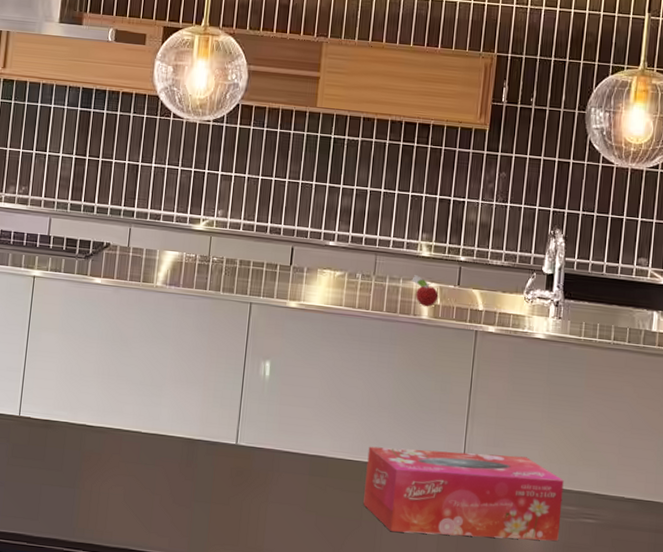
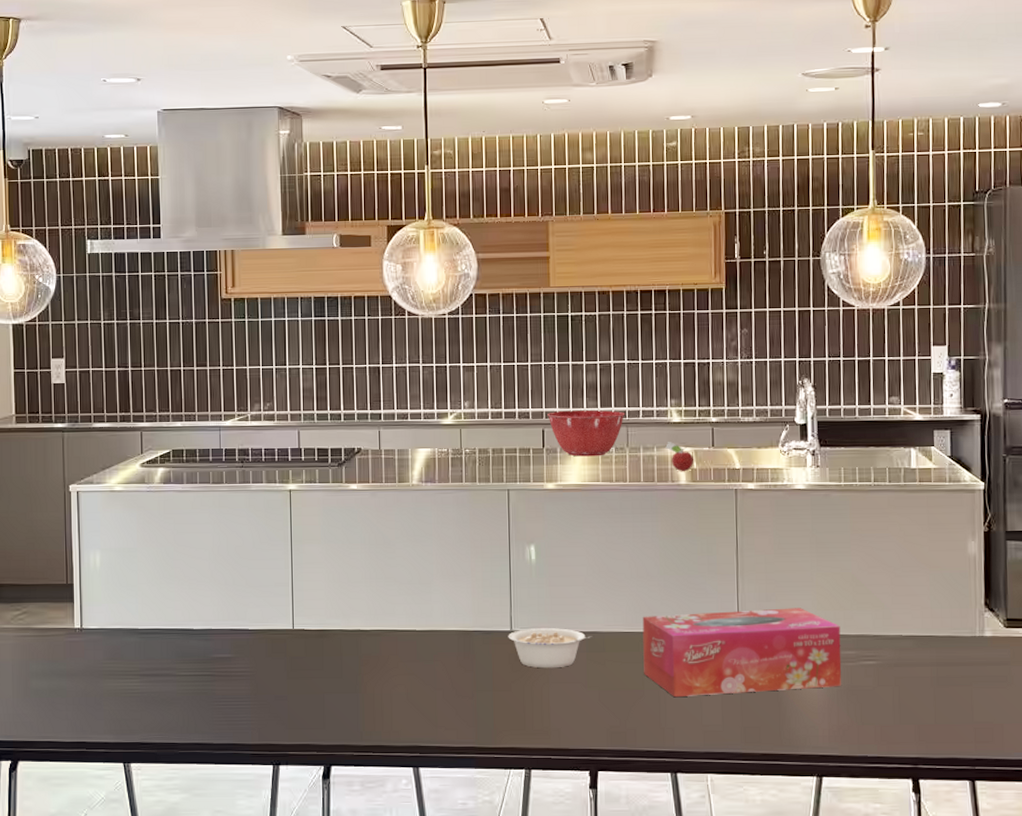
legume: none [232,444,317,488] -> present [508,628,593,669]
mixing bowl: none [299,231,376,281] -> present [548,410,625,457]

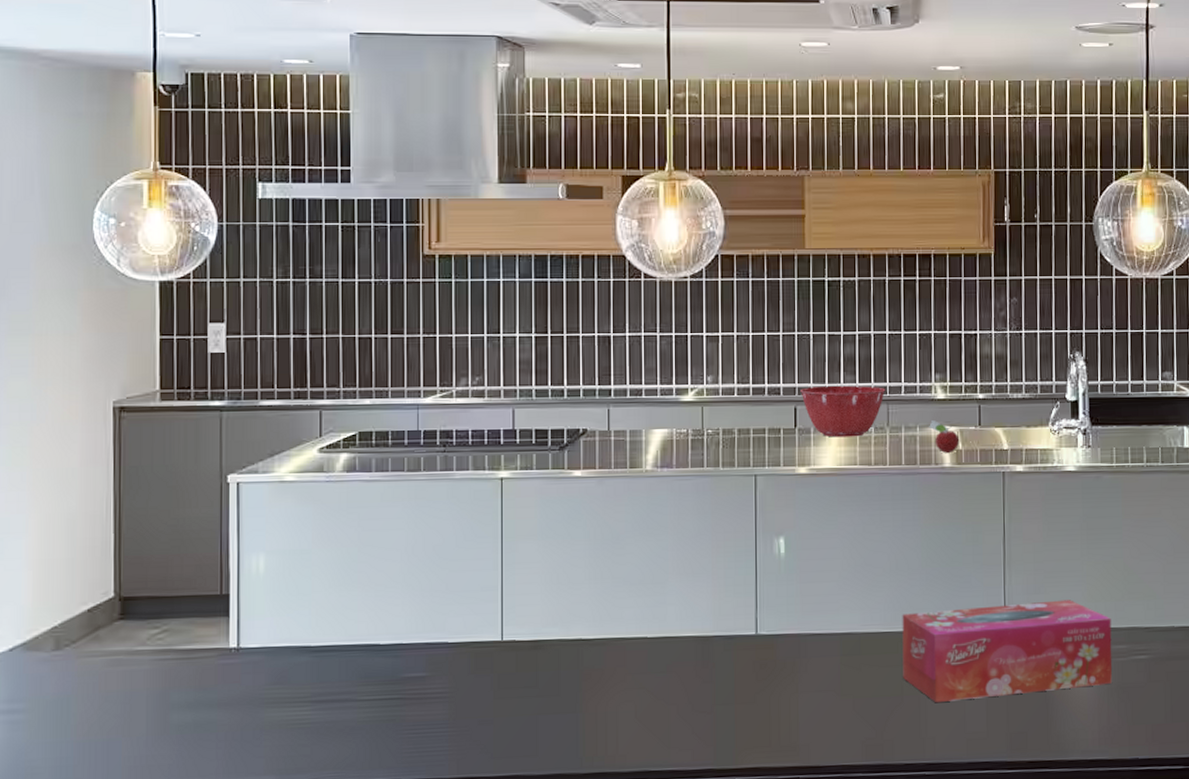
legume: present [508,628,593,669] -> none [753,630,848,676]

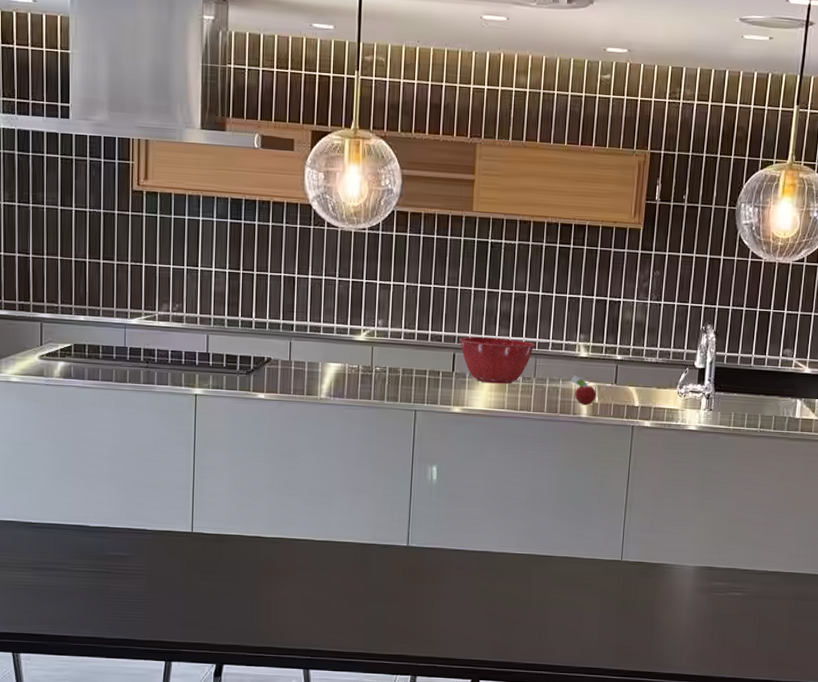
tissue box: present [902,600,1113,702] -> none [530,539,714,616]

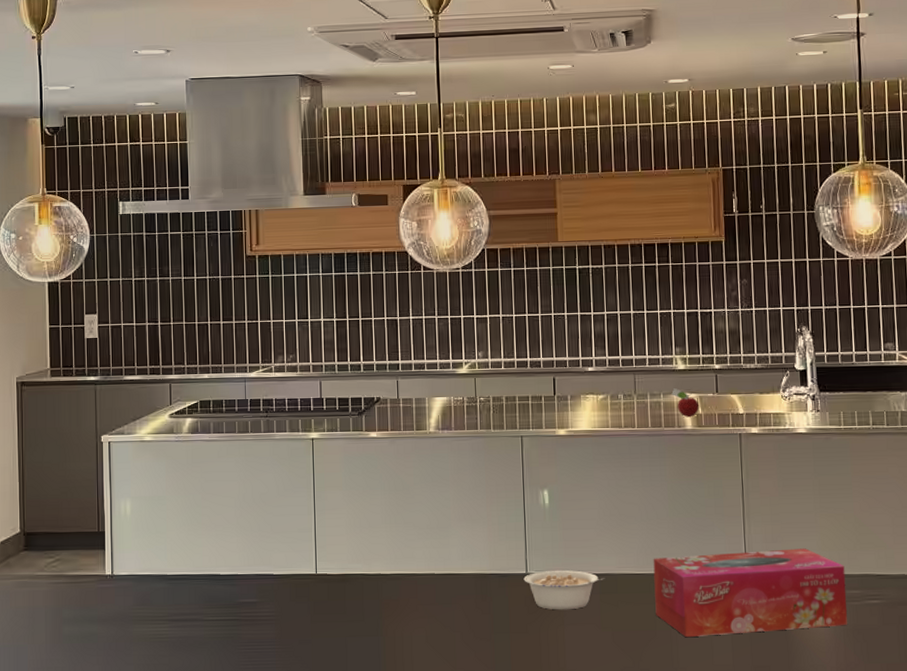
legume: none [404,545,485,584] -> present [523,570,606,610]
mixing bowl: present [460,337,535,384] -> none [558,359,632,404]
tissue box: none [530,539,714,616] -> present [653,548,848,637]

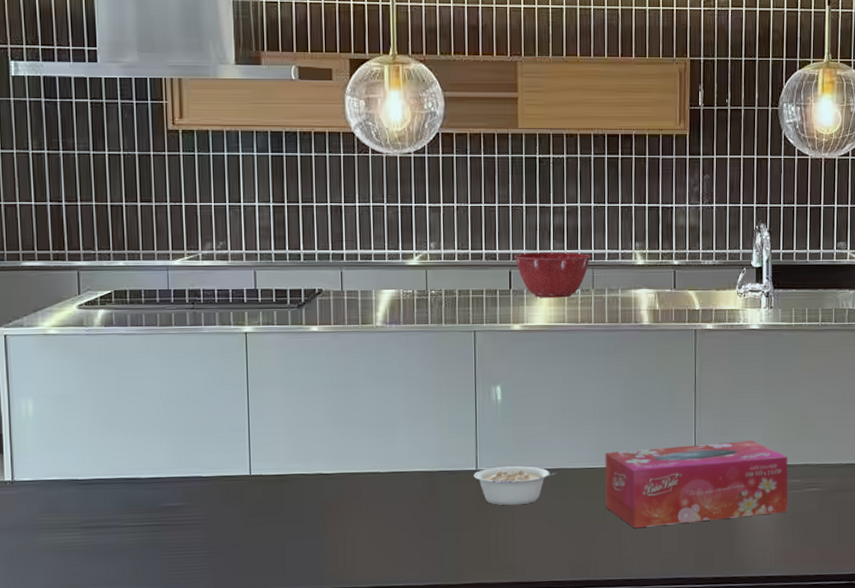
mixing bowl: none [558,359,632,404] -> present [515,252,591,298]
fruit: present [671,387,700,418] -> none [630,283,657,313]

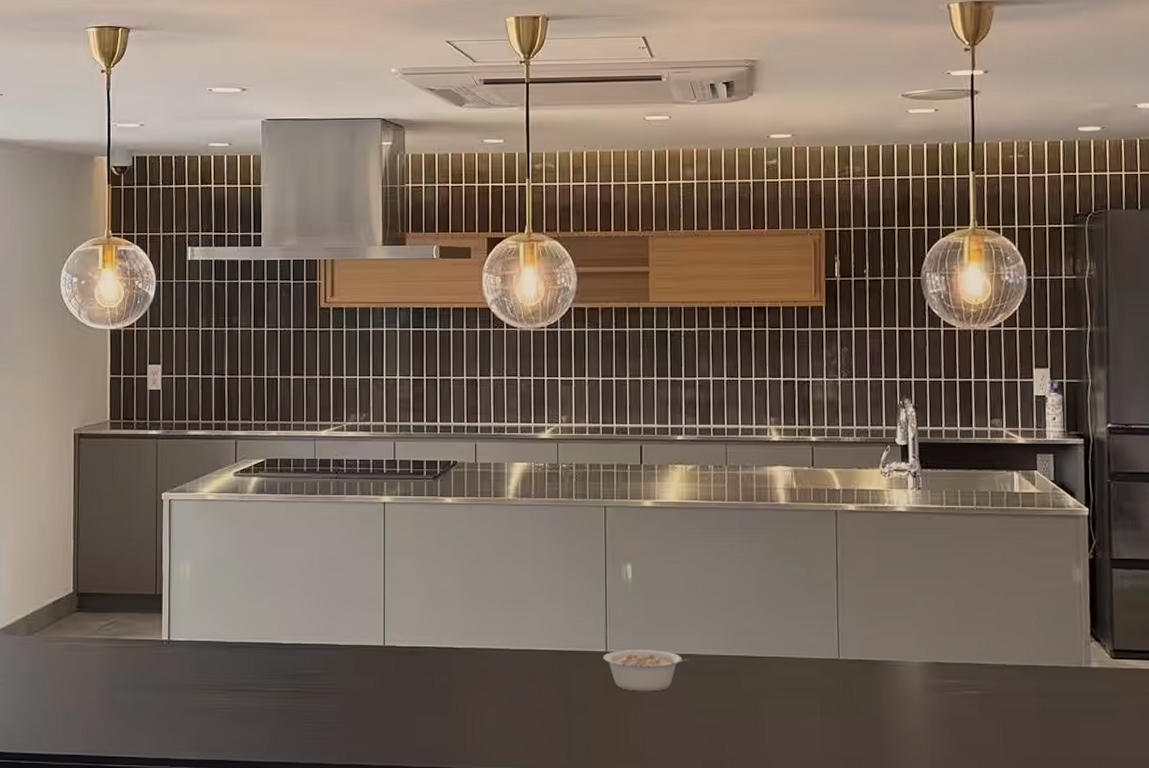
mixing bowl: present [515,252,591,298] -> none [646,427,724,474]
tissue box: present [605,440,788,528] -> none [740,634,945,724]

